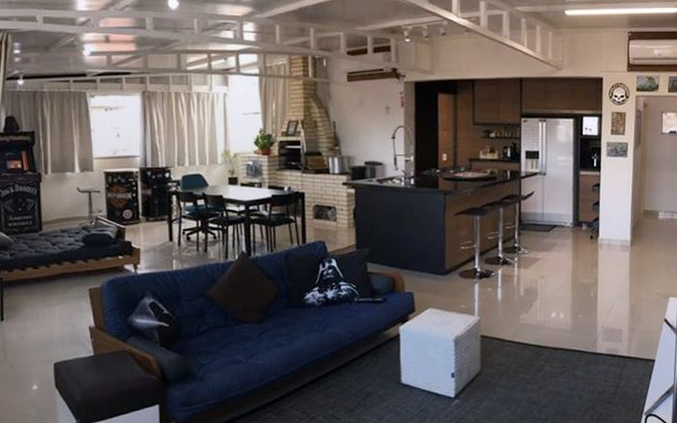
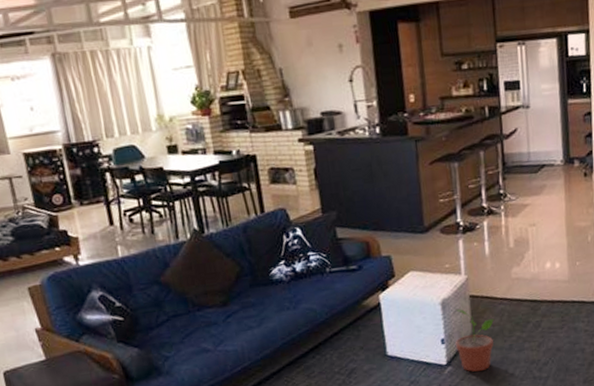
potted plant: none [464,347,502,407] -> present [455,309,495,372]

